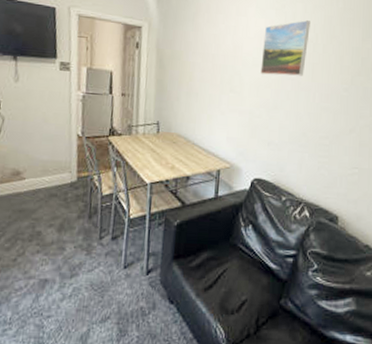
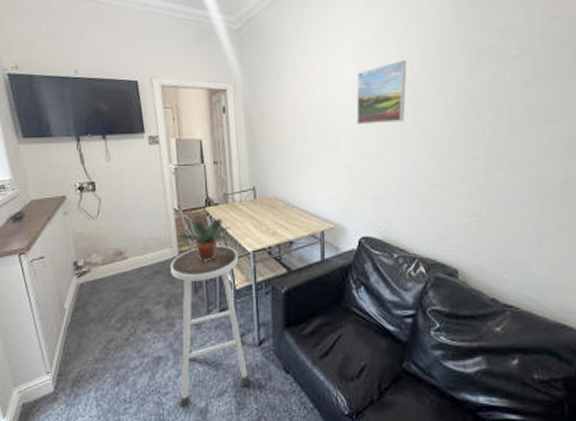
stool: none [60,174,137,333] -> present [169,245,250,408]
potted plant: none [77,147,131,189] -> present [177,217,230,261]

